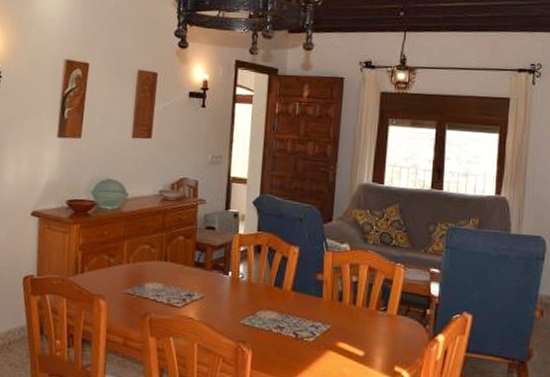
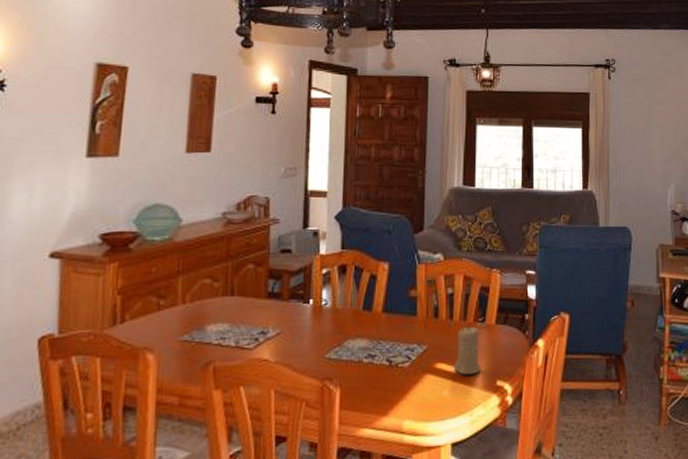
candle: none [354,313,381,358] -> present [453,326,481,375]

